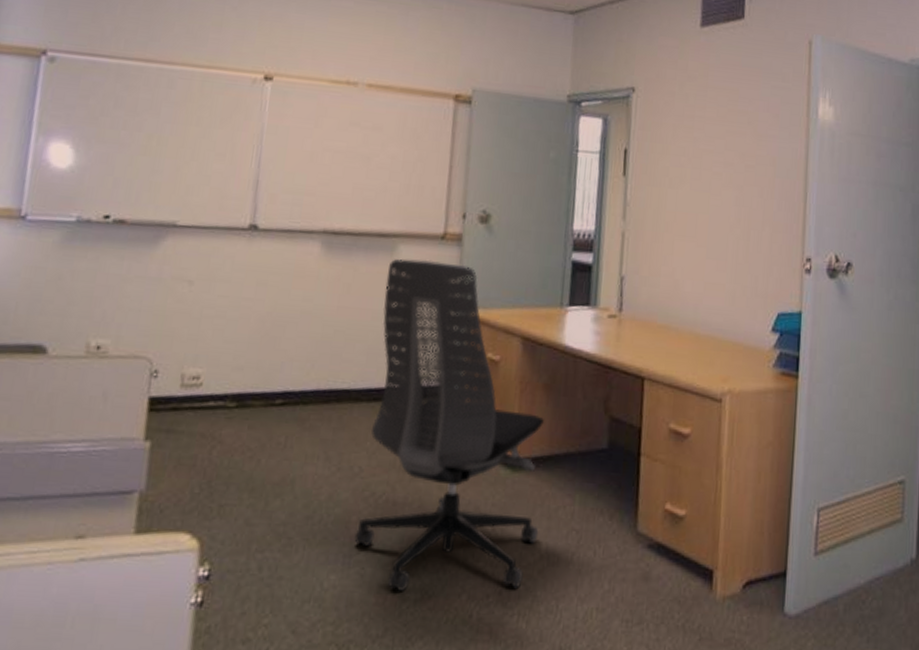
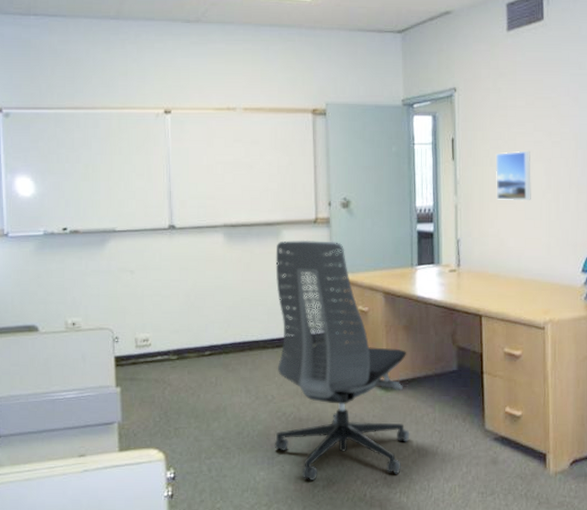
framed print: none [674,172,719,236] -> present [495,150,531,201]

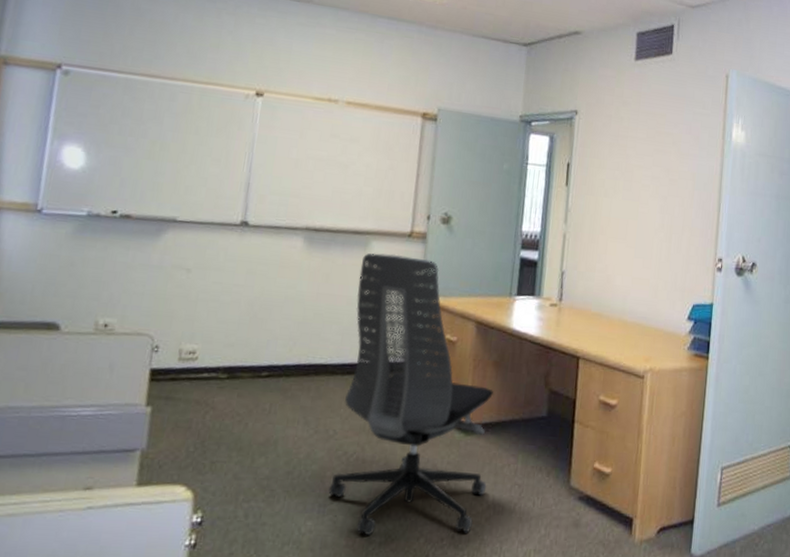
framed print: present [495,150,531,201] -> none [608,184,647,239]

